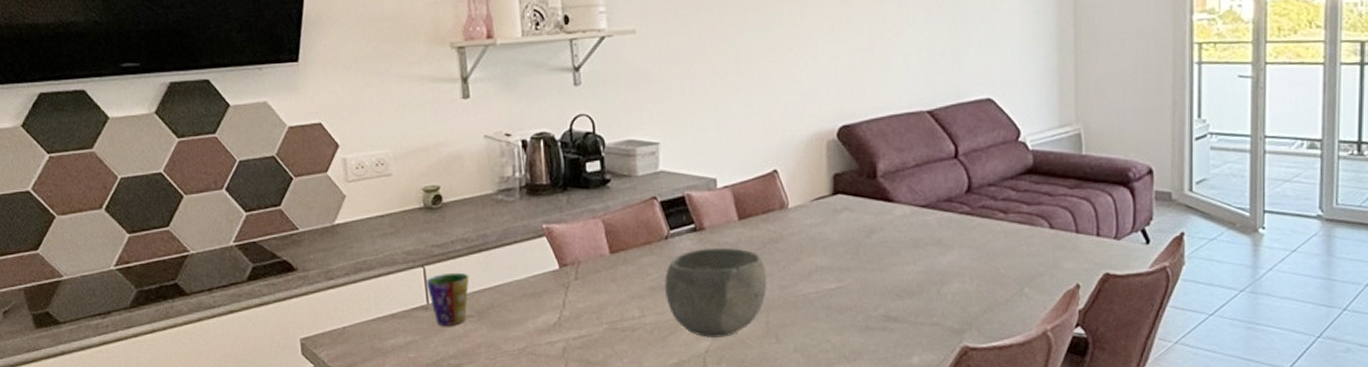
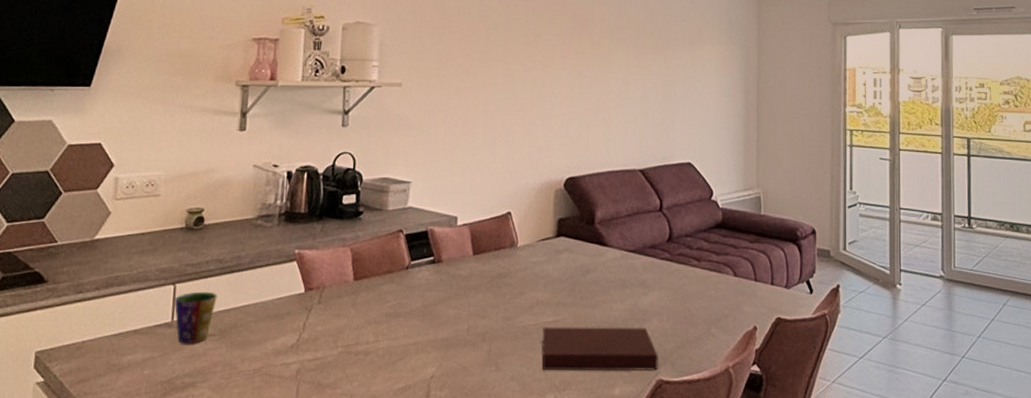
bowl: present [664,247,767,339] -> none [399,279,493,365]
notebook: none [825,290,962,340] -> present [541,327,658,372]

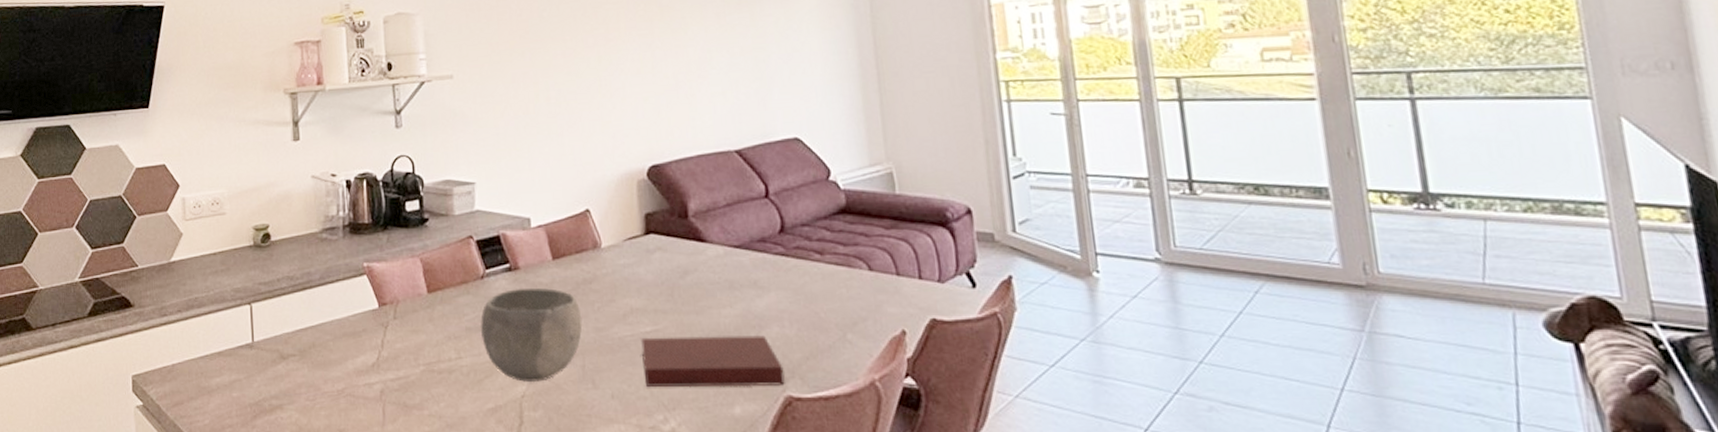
cup: present [174,291,218,344] -> none [252,310,293,365]
bowl: none [399,279,493,365] -> present [480,287,583,383]

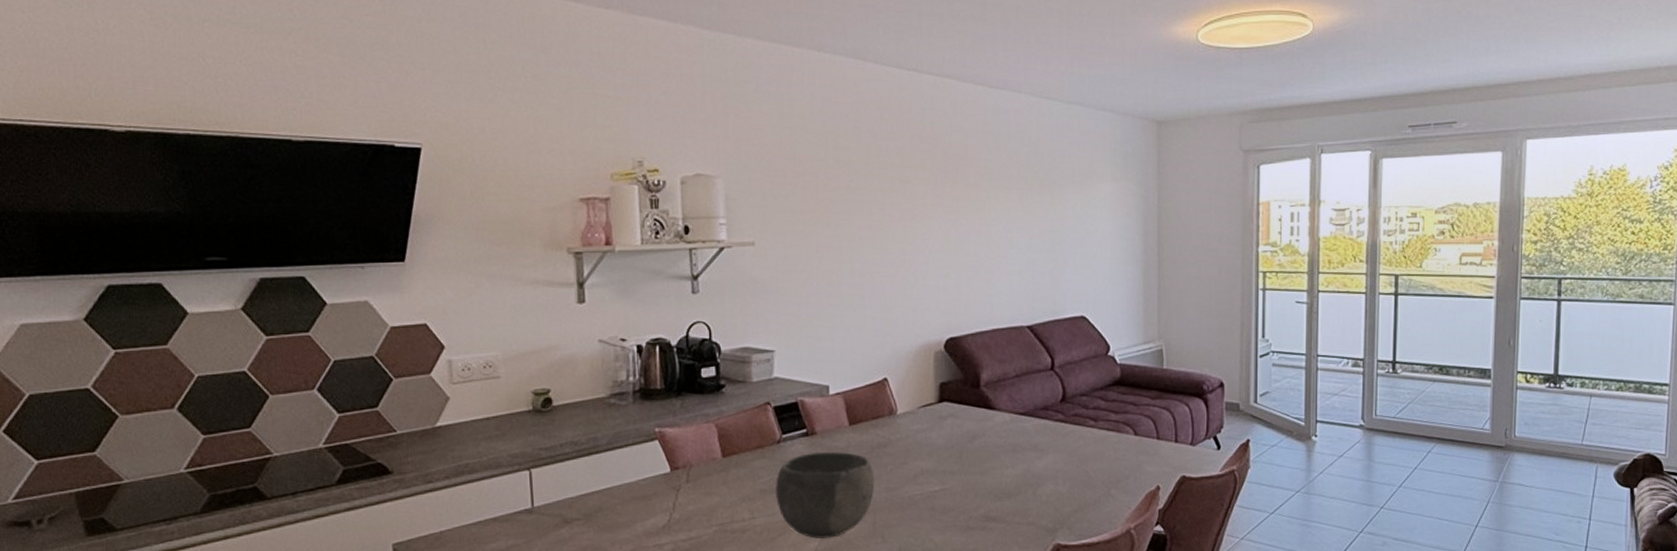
notebook: present [641,335,785,388] -> none [929,492,1055,539]

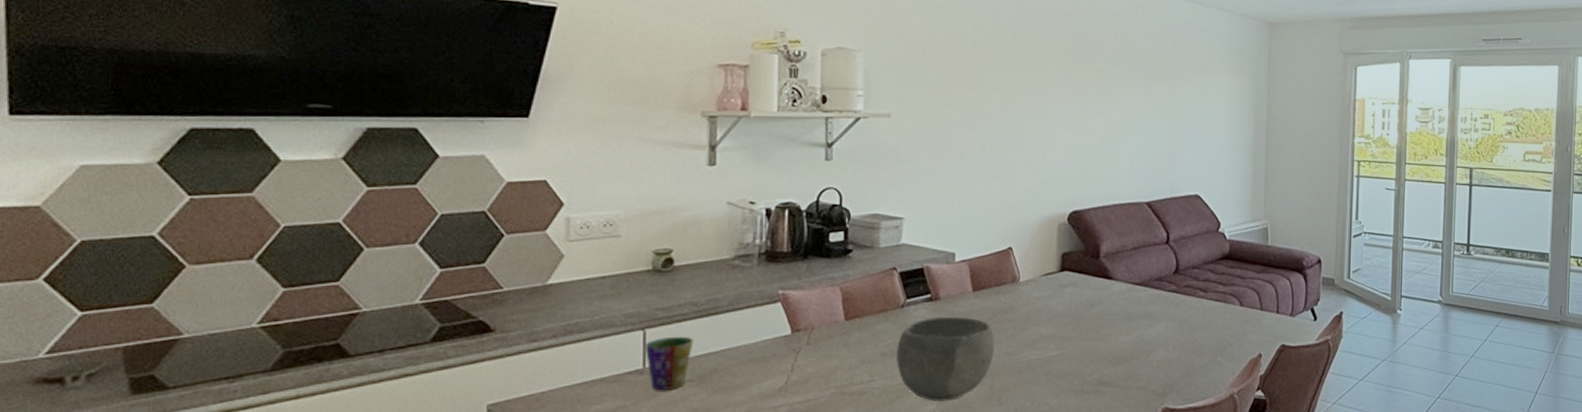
cup: none [531,475,578,530] -> present [644,336,694,391]

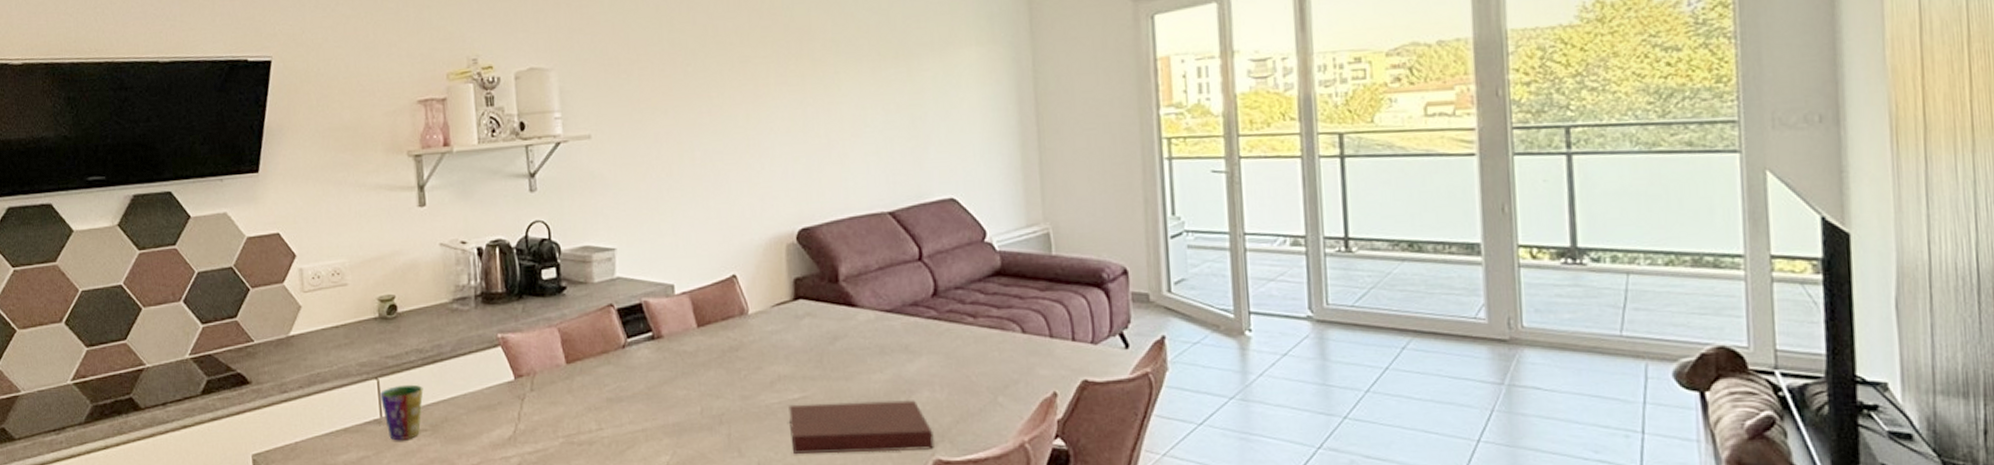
bowl: present [895,316,995,402] -> none [621,356,728,453]
notebook: none [1046,358,1164,403] -> present [789,400,934,454]

